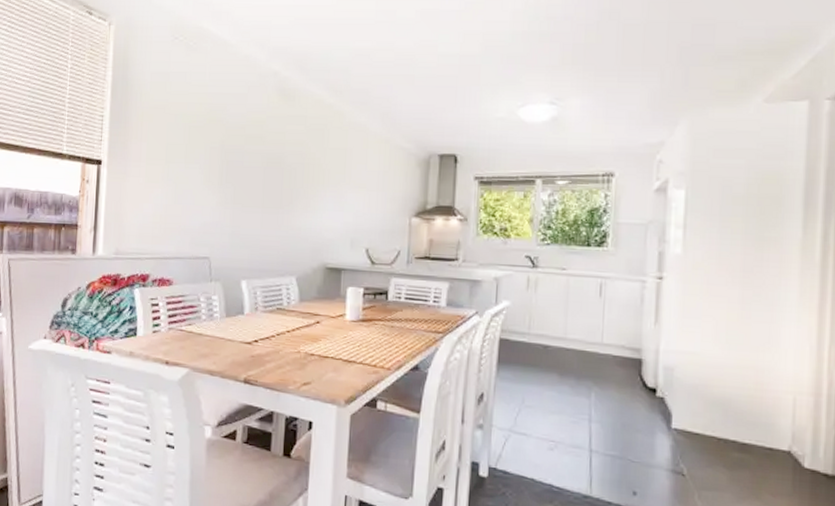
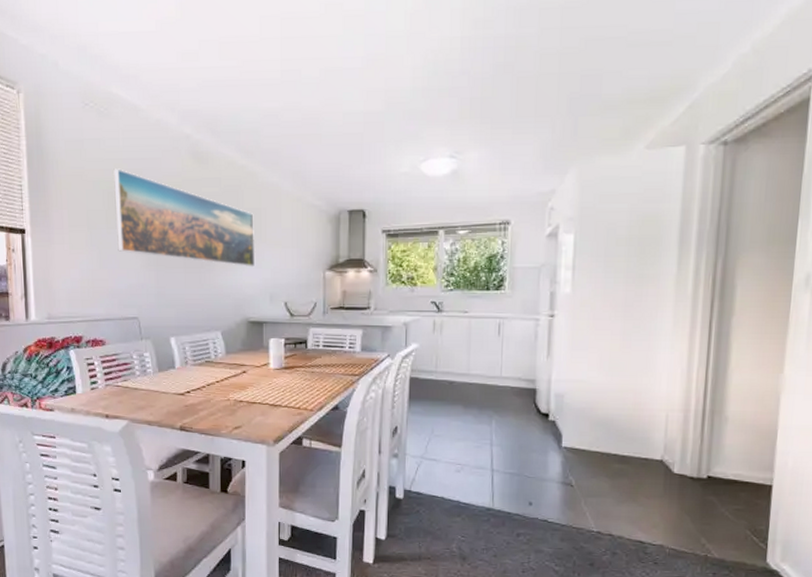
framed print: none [194,103,339,210] -> present [113,169,256,267]

